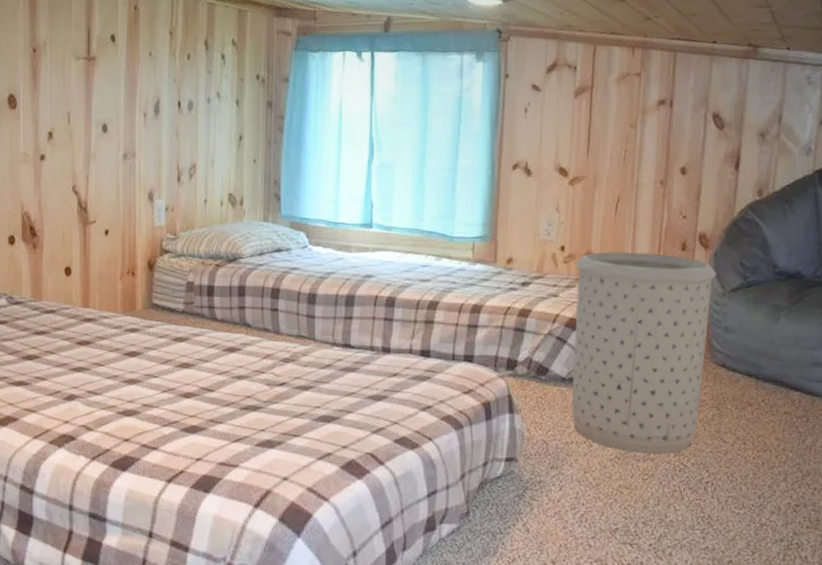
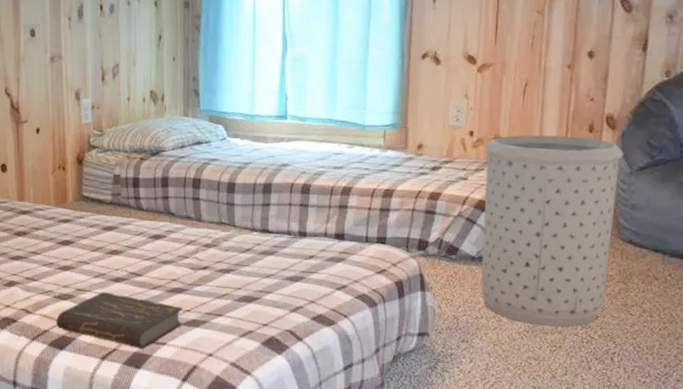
book: none [119,408,257,471] -> present [56,292,183,349]

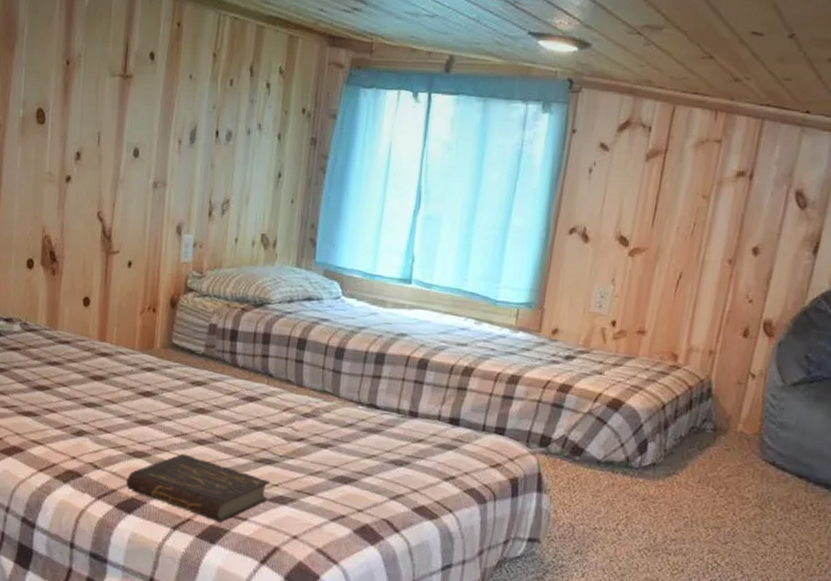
laundry basket: present [480,135,624,326] -> none [603,330,778,550]

